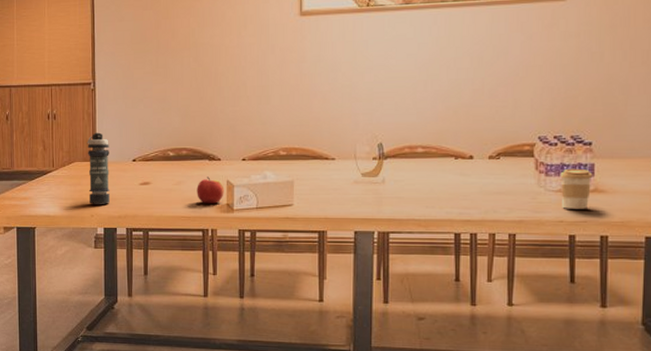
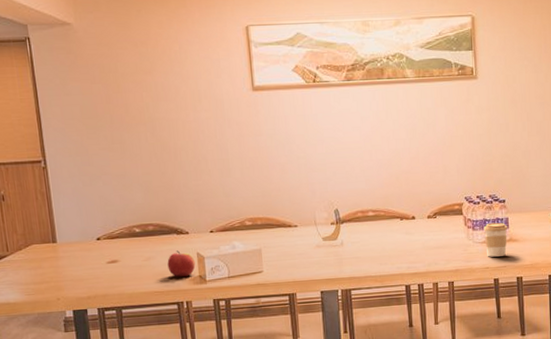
smoke grenade: present [87,132,110,204] -> none [43,212,76,287]

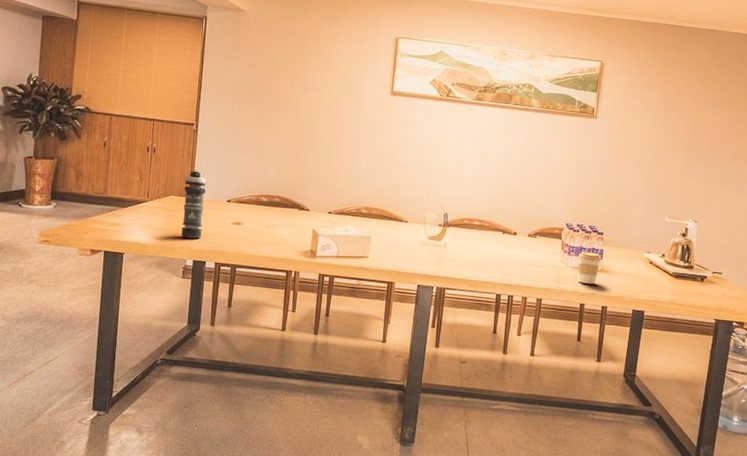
smoke grenade: none [43,212,76,287] -> present [181,170,206,239]
apple: present [167,250,196,277] -> none [284,224,310,249]

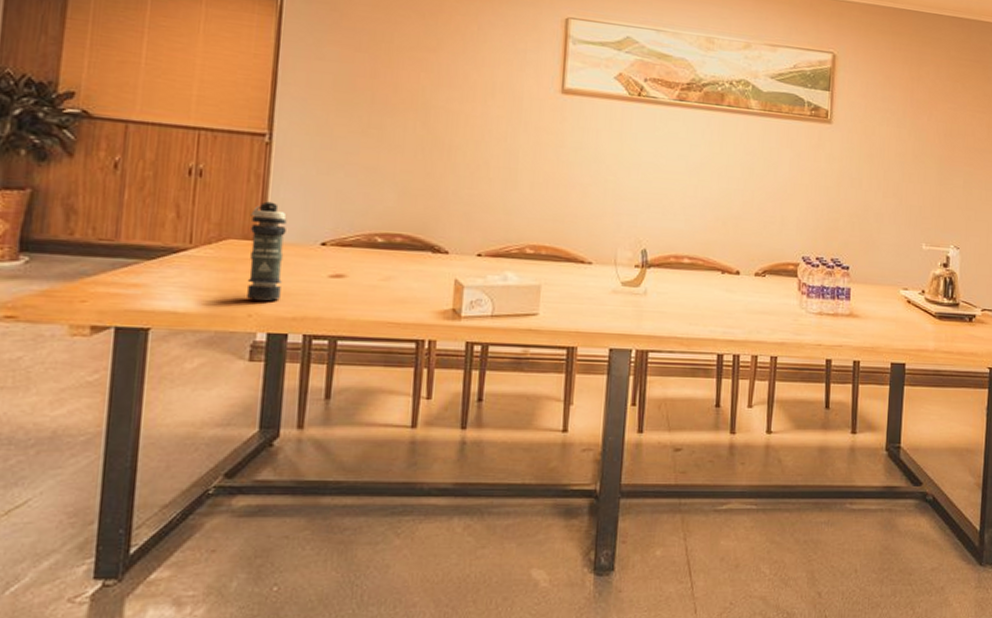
coffee cup: present [577,251,602,284] -> none [820,291,849,333]

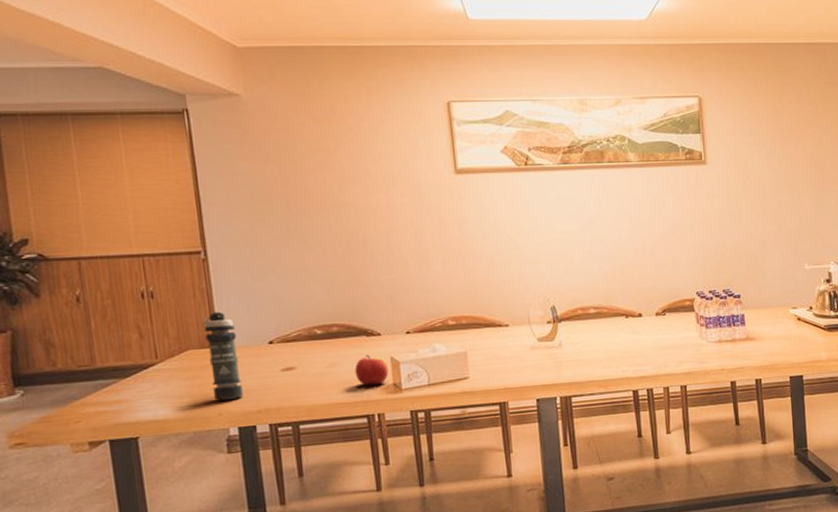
apple: none [412,273,451,308] -> present [355,355,389,386]

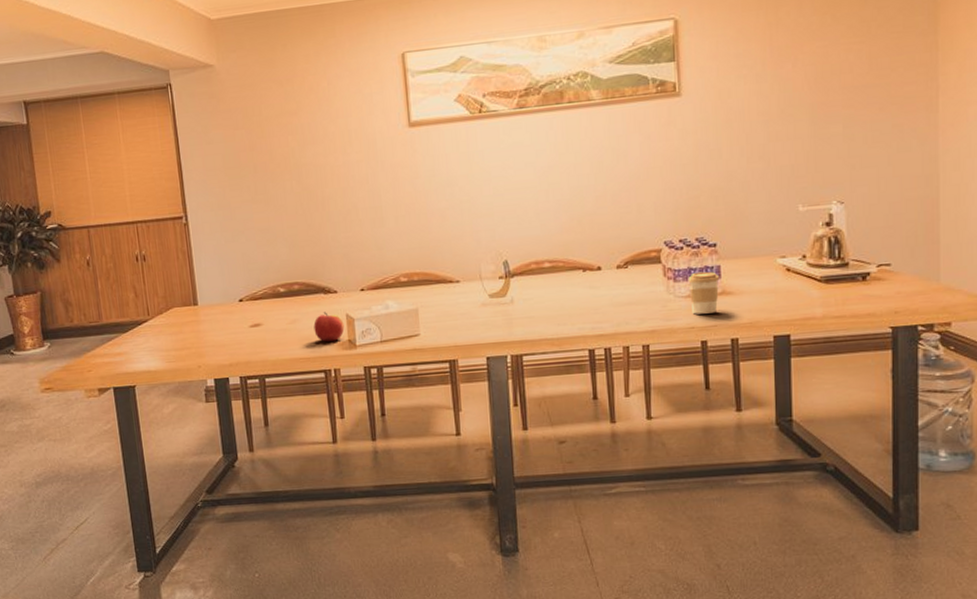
smoke grenade: present [202,311,243,400] -> none [184,272,218,354]
coffee cup: none [717,319,744,358] -> present [688,271,720,315]

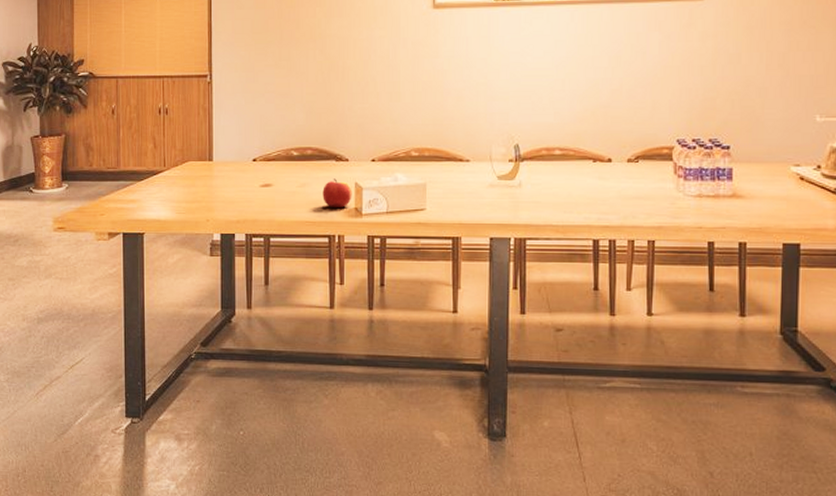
coffee cup: present [688,271,720,315] -> none [698,172,731,215]

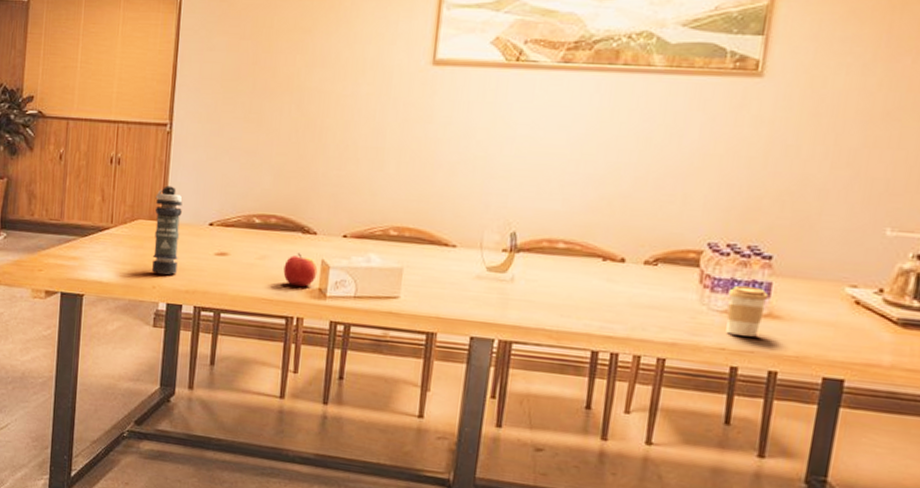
smoke grenade: none [202,129,227,208] -> present [152,185,183,275]
coffee cup: none [698,172,731,215] -> present [726,285,769,337]

